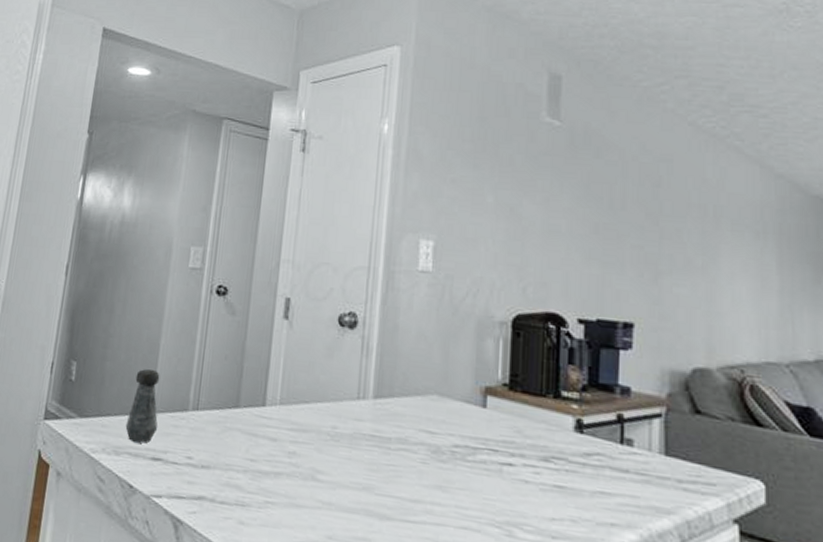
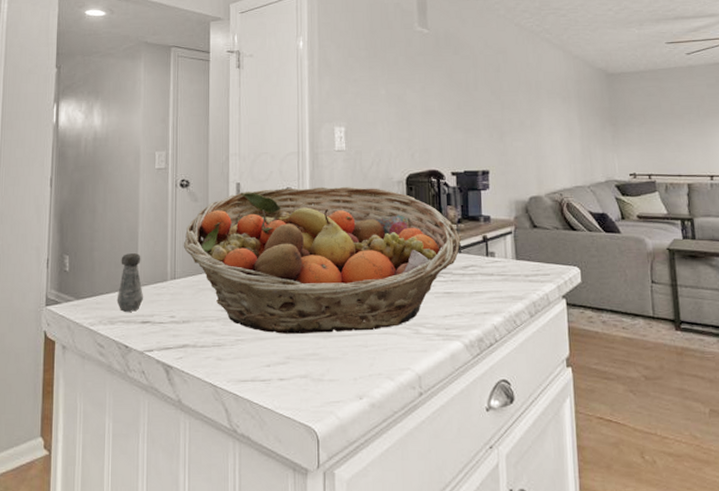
fruit basket: none [211,309,584,522] -> present [183,186,461,334]

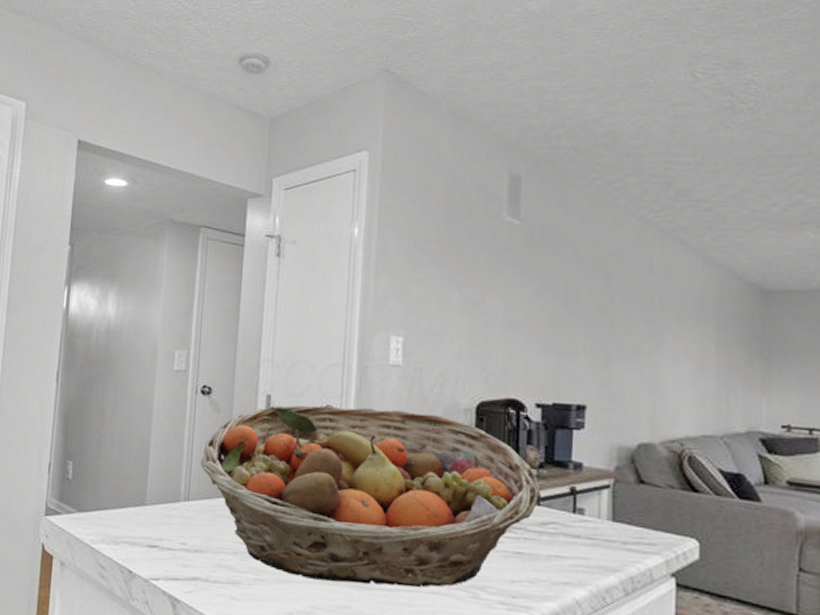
salt shaker: present [116,253,144,312] -> none [122,466,153,533]

